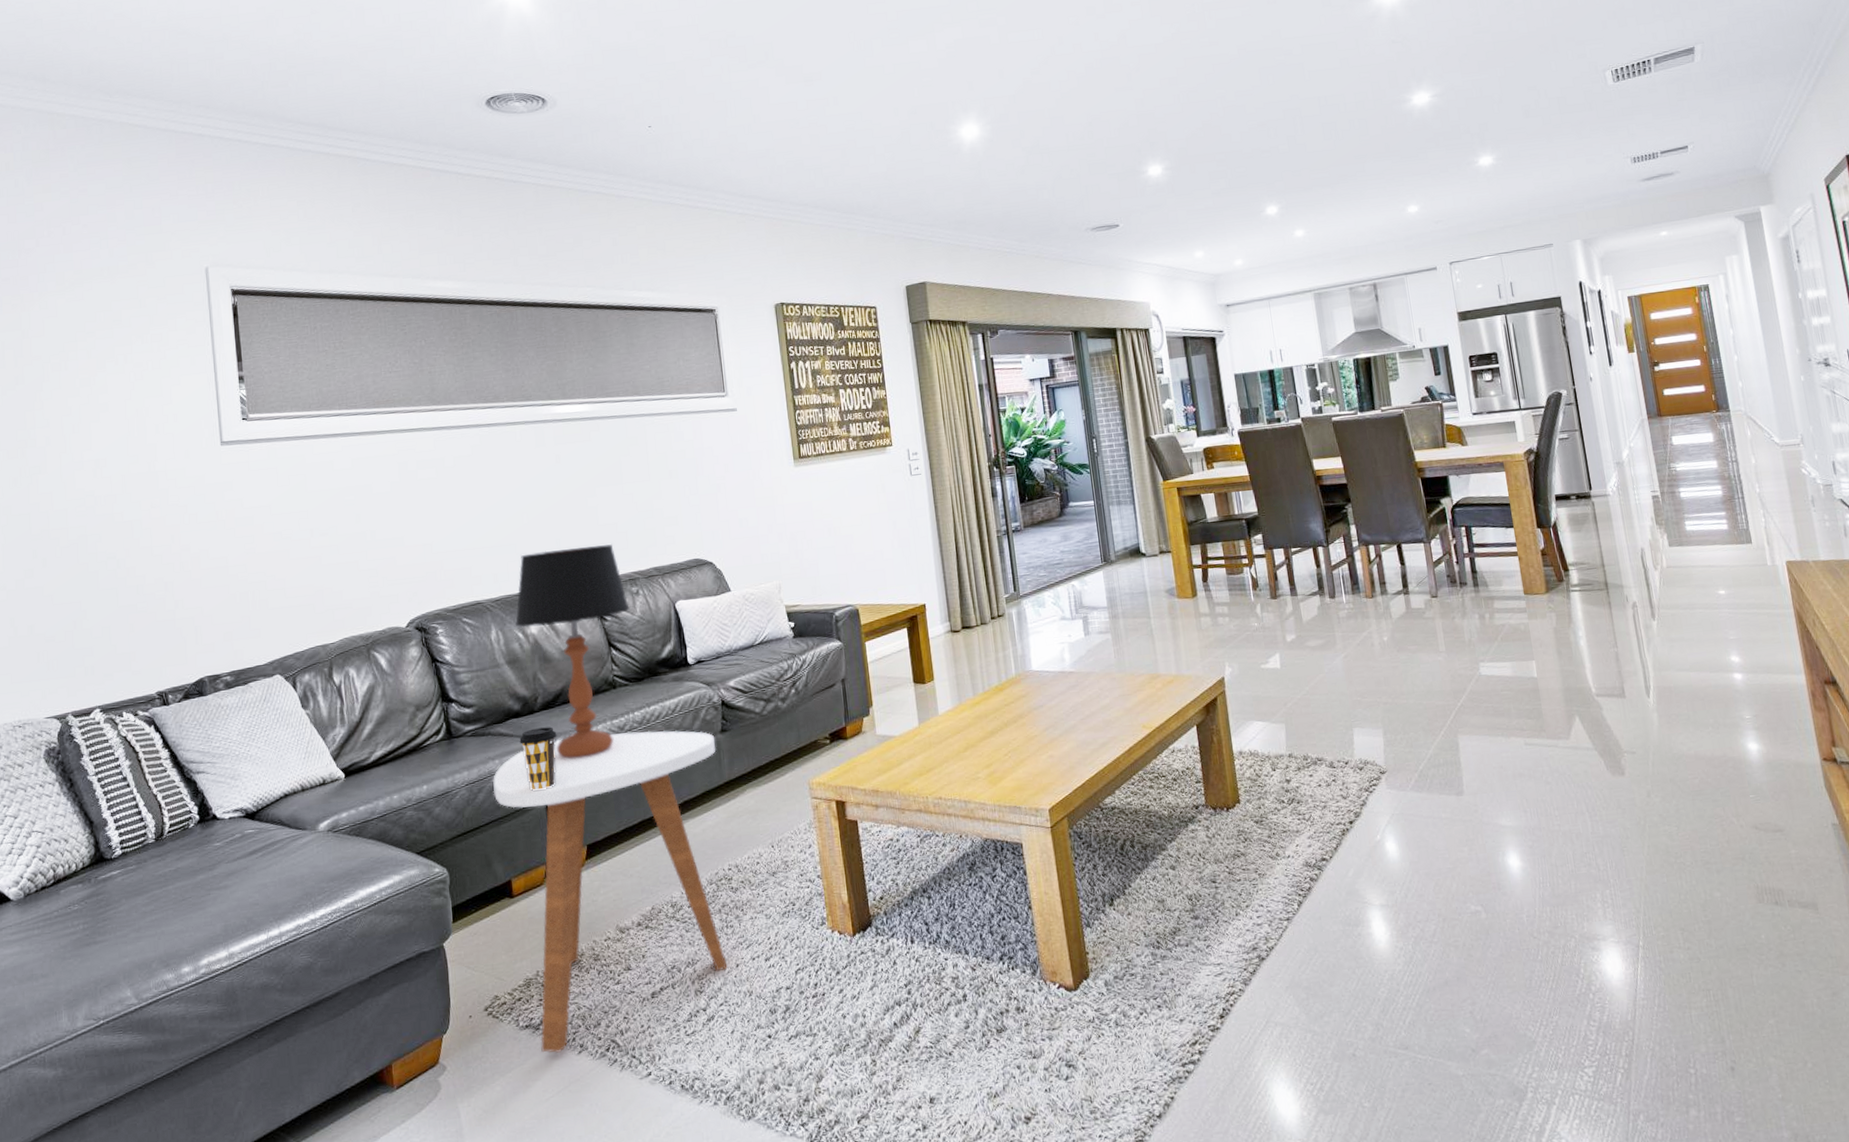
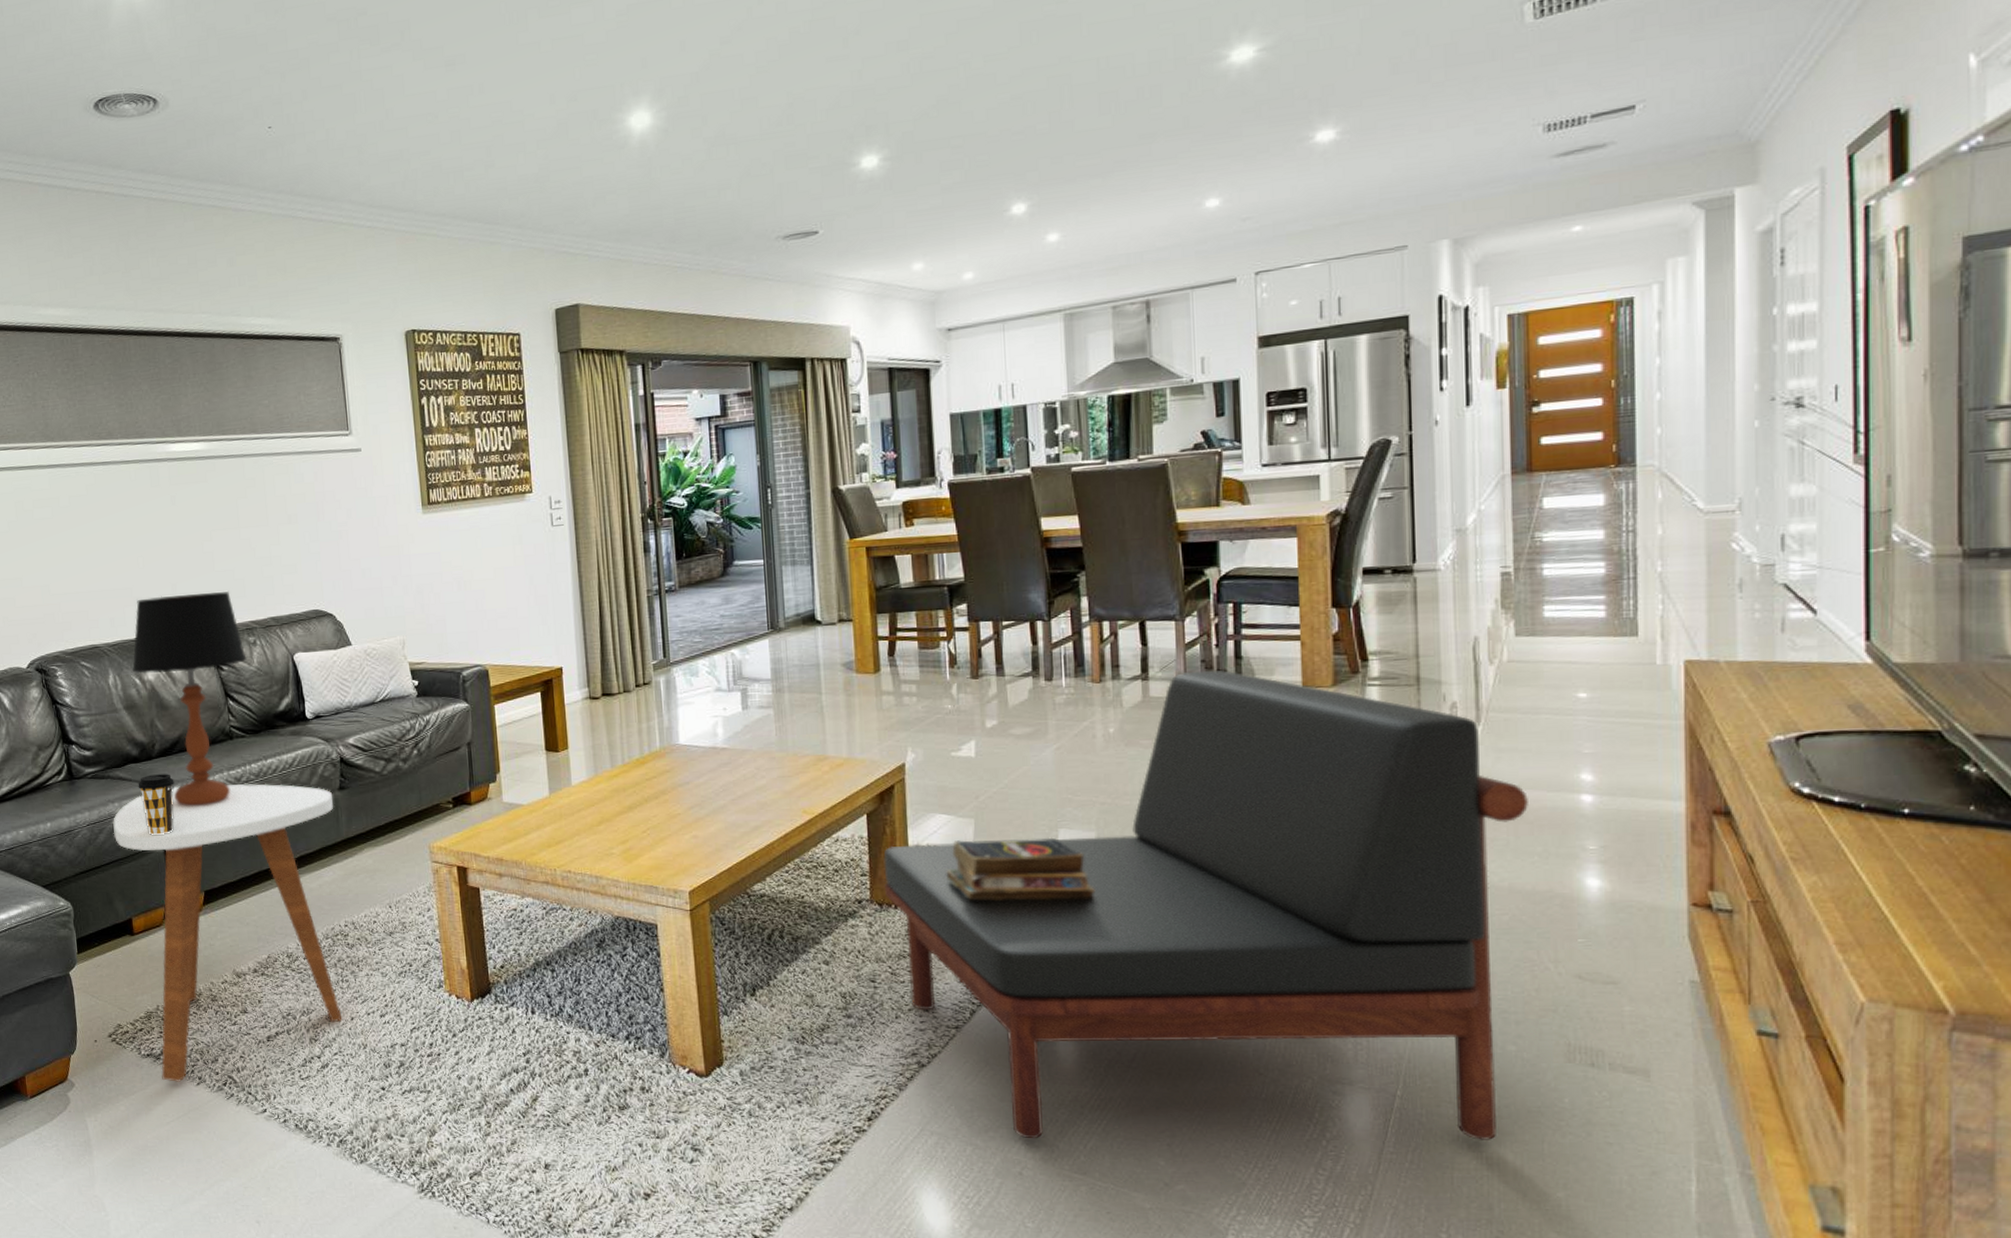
armchair: none [1213,582,1718,1021] -> present [883,669,1528,1140]
books: none [1266,736,1388,799] -> present [946,837,1096,901]

